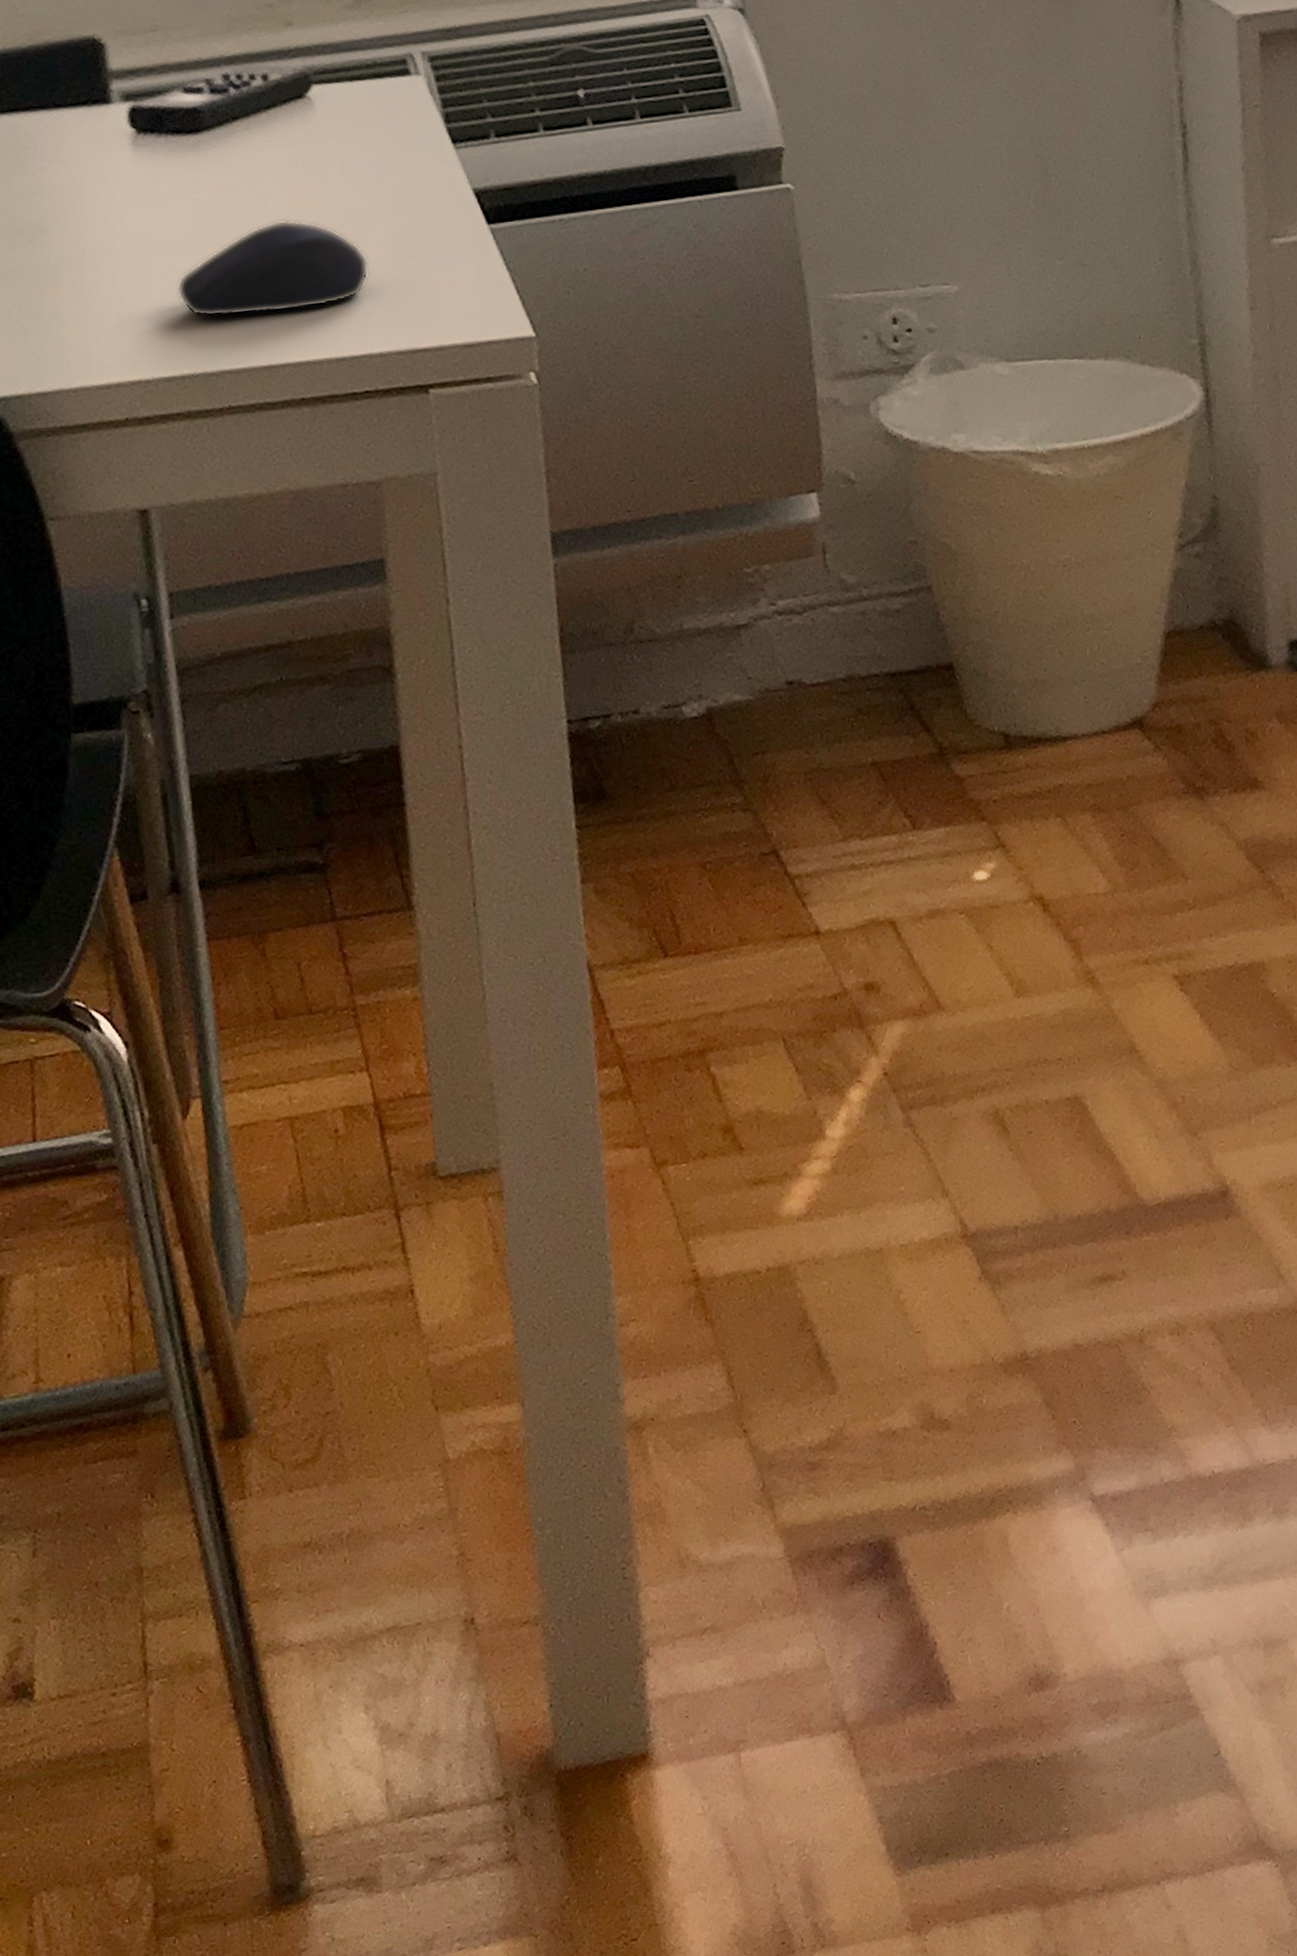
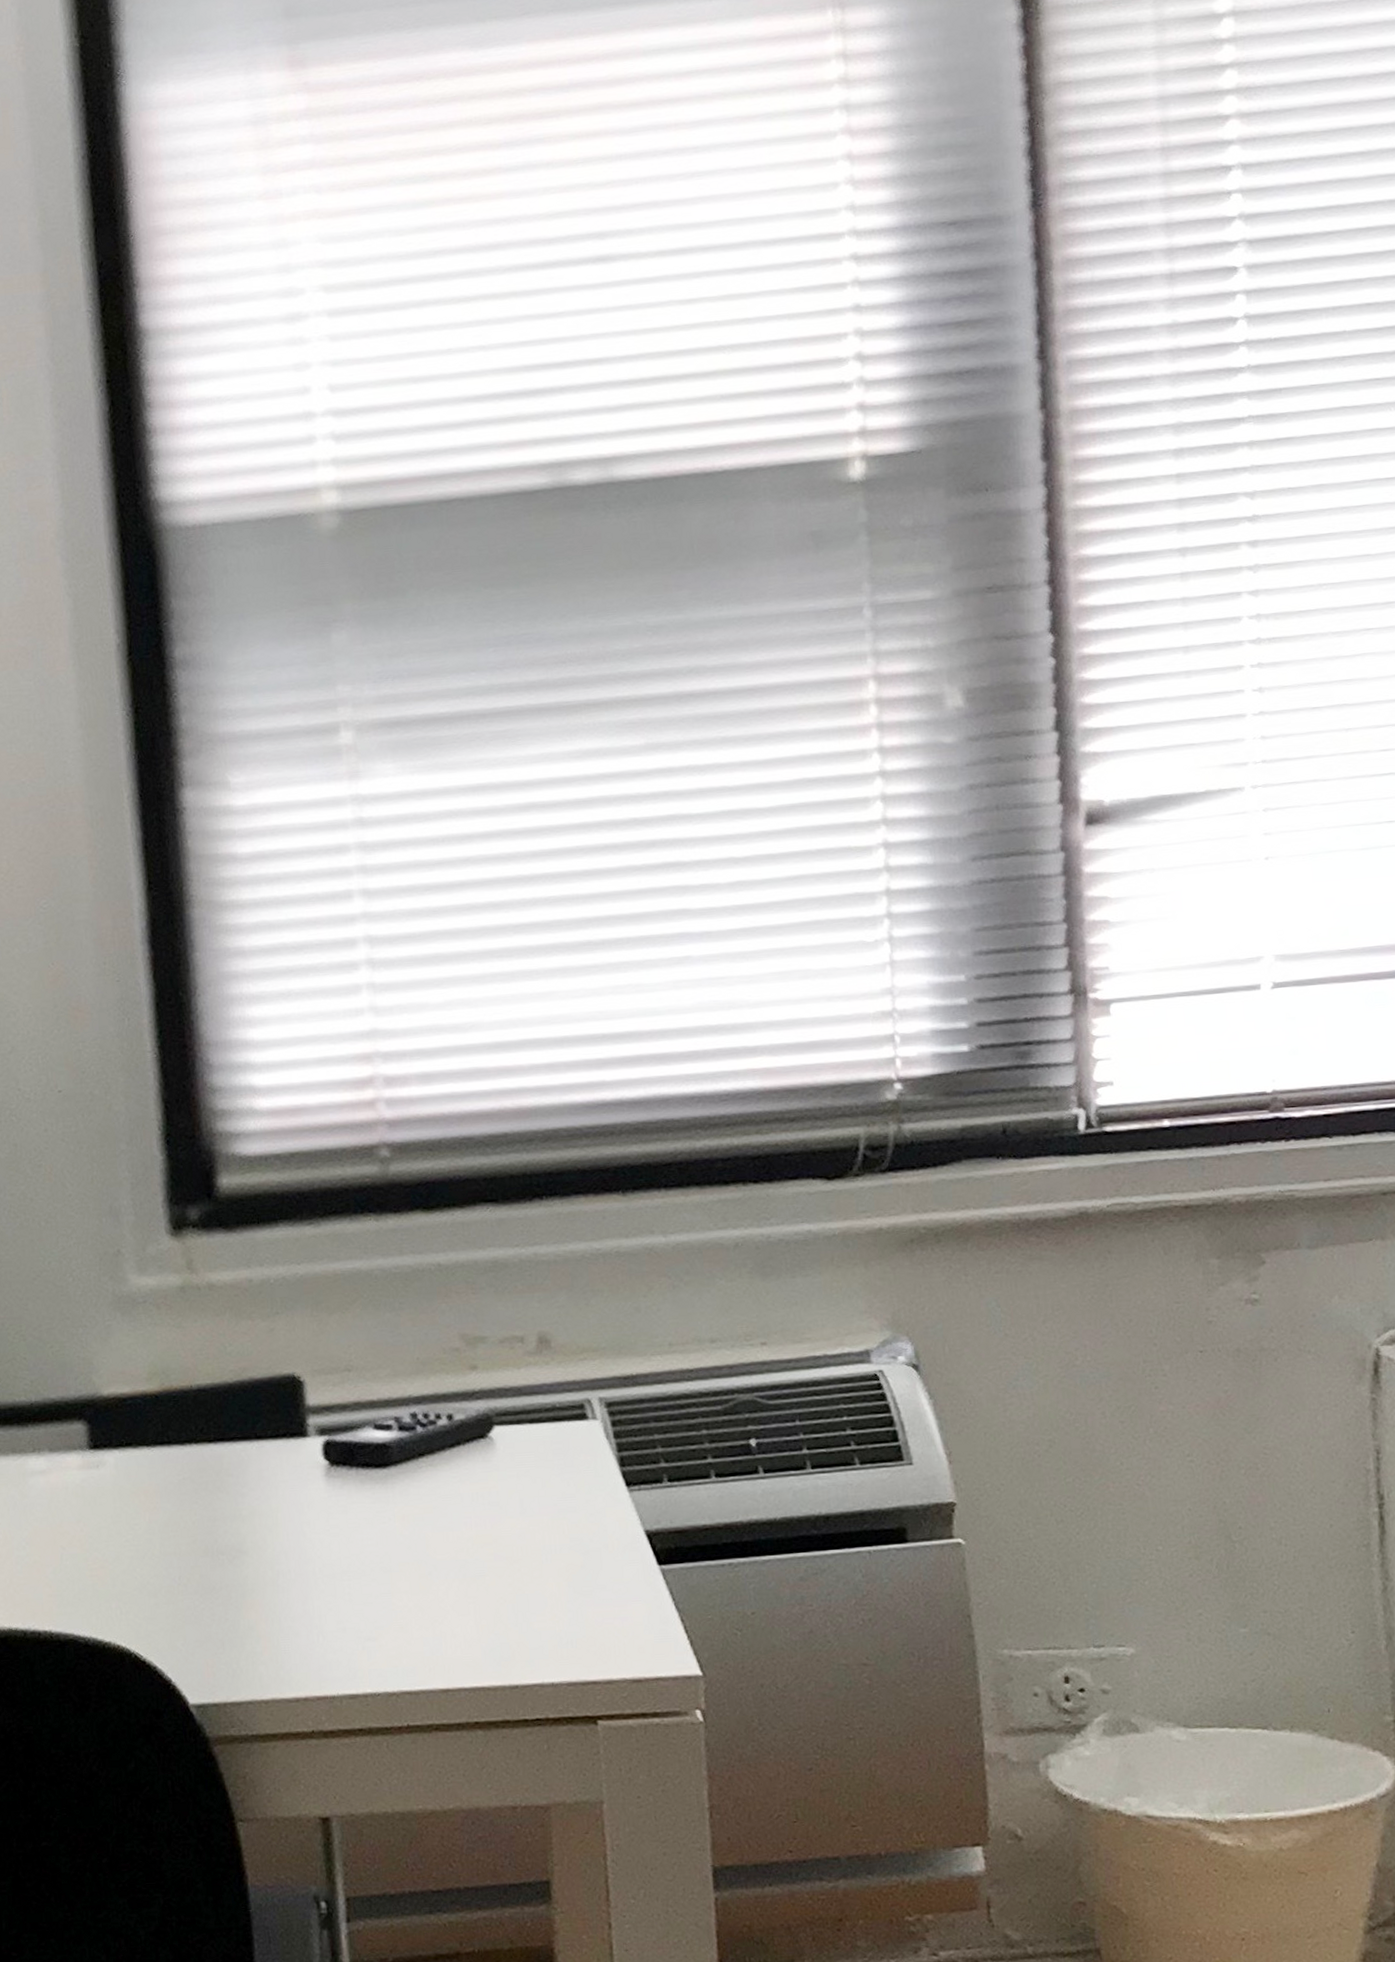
computer mouse: present [177,220,369,317] -> none [362,1552,543,1641]

